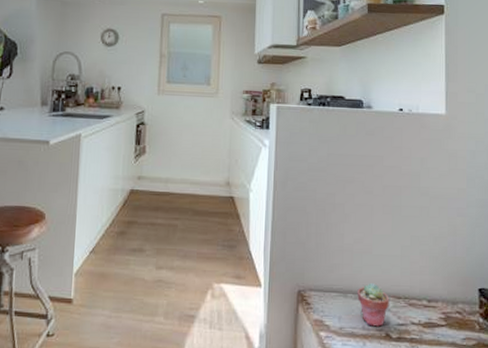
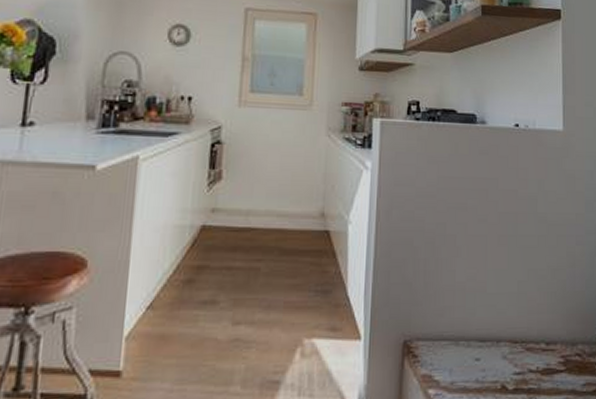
potted succulent: present [357,283,389,327] -> none [470,327,505,378]

